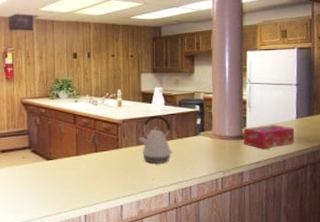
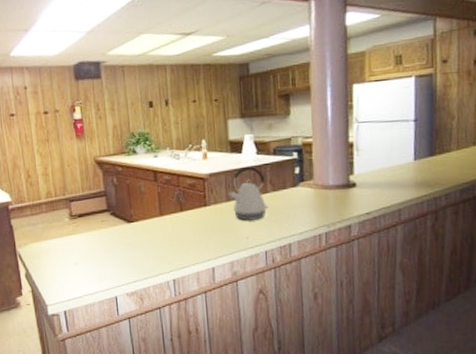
tissue box: present [243,125,295,149] -> none [349,169,412,198]

